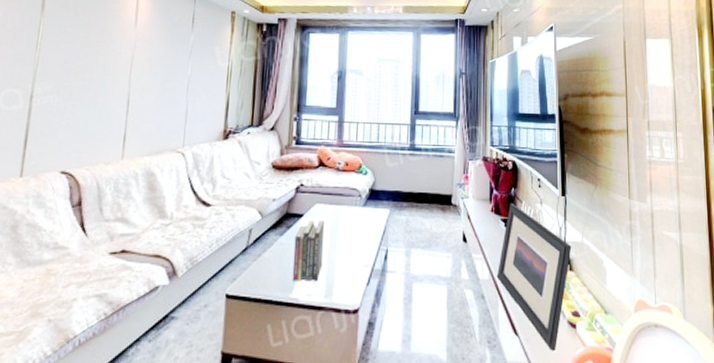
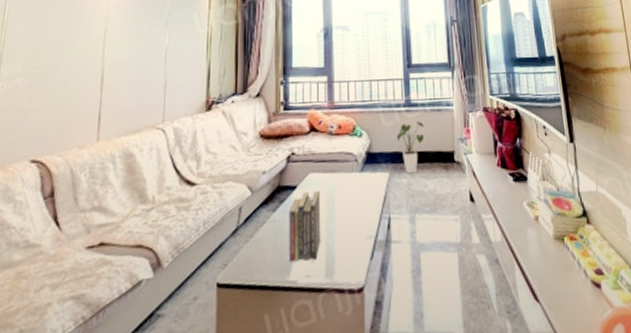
house plant: none [399,165,426,212] -> present [396,121,425,174]
picture frame: present [497,204,572,351] -> none [510,155,587,316]

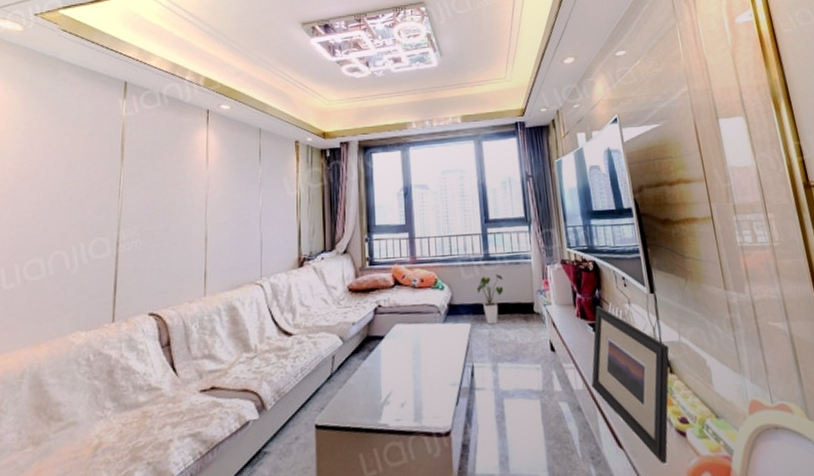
books: present [288,191,321,262] -> none [378,341,409,406]
picture frame: none [510,155,587,316] -> present [591,306,669,464]

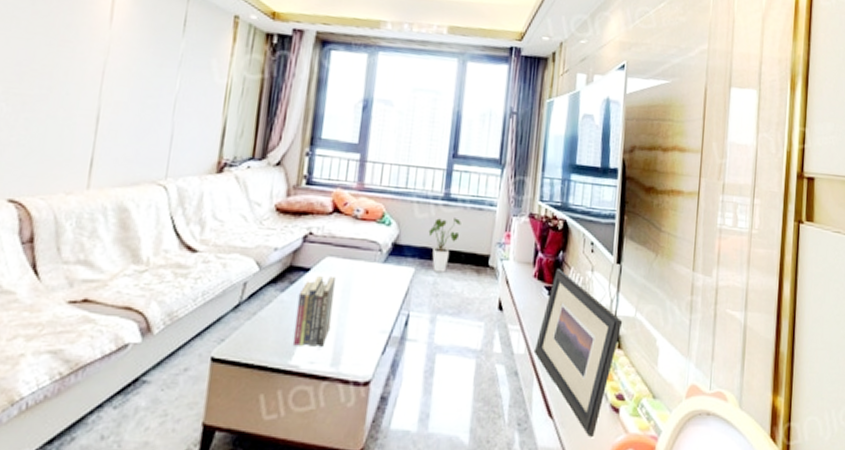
books: none [378,341,409,406] -> present [292,276,337,347]

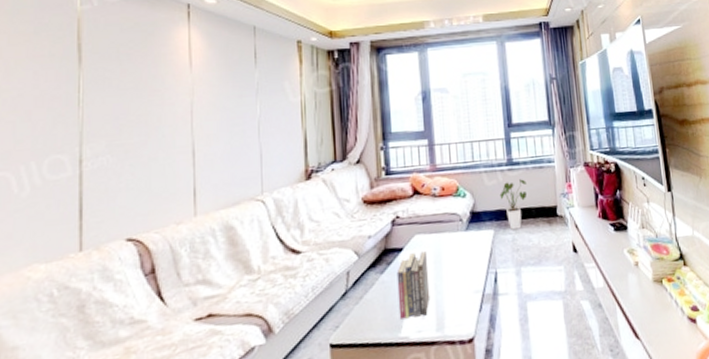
picture frame: present [535,269,623,437] -> none [612,206,684,350]

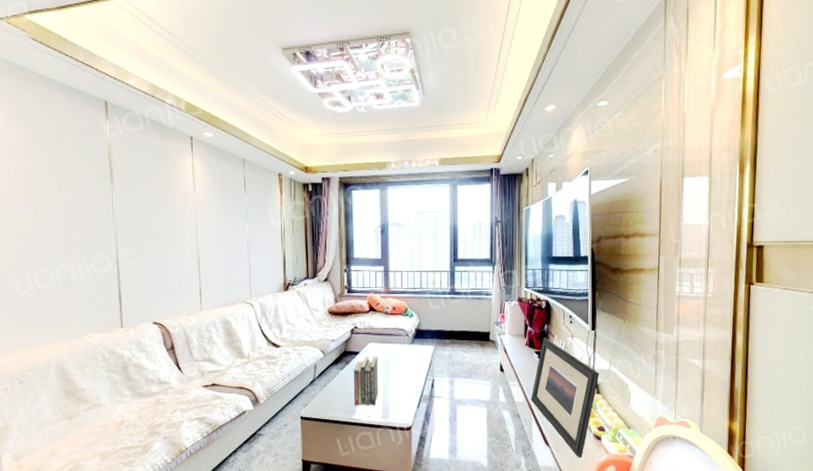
house plant: present [499,179,528,230] -> none [441,307,465,348]
picture frame: none [612,206,684,350] -> present [531,338,600,458]

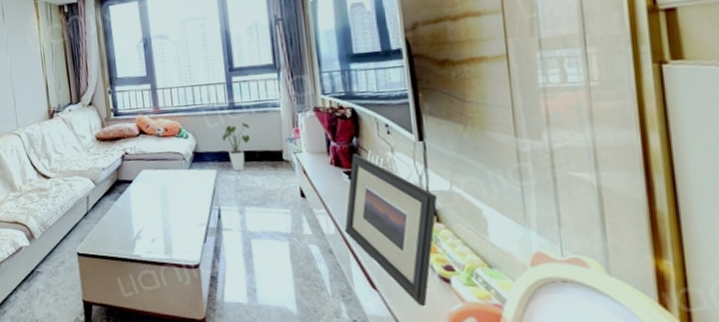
books: present [353,357,379,406] -> none [128,185,158,240]
house plant: none [441,307,465,348] -> present [222,123,251,171]

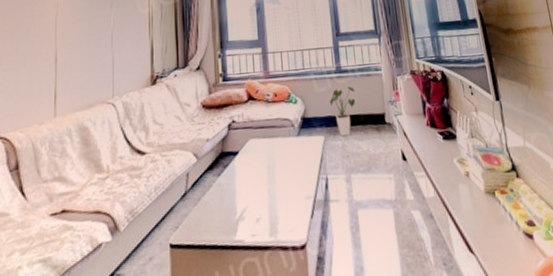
picture frame: present [345,154,438,306] -> none [442,115,517,266]

